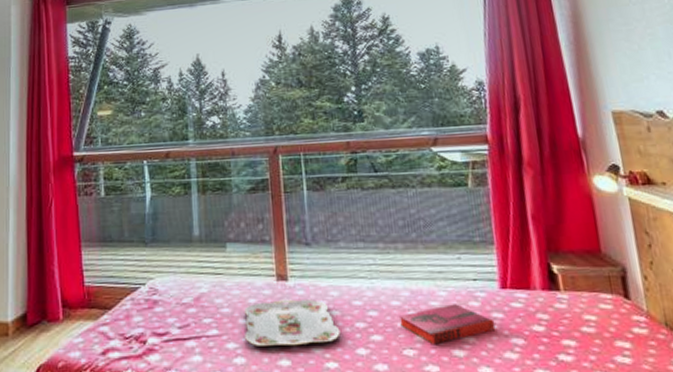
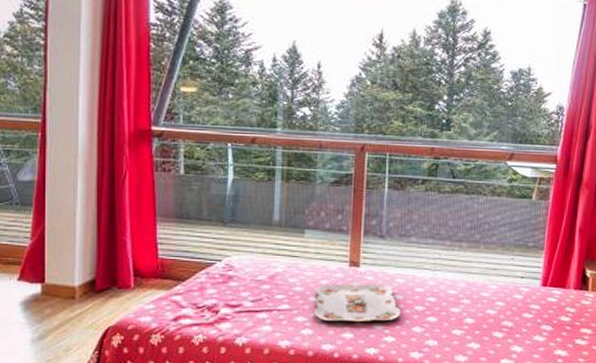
hardback book: present [398,304,496,345] -> none [453,296,532,328]

